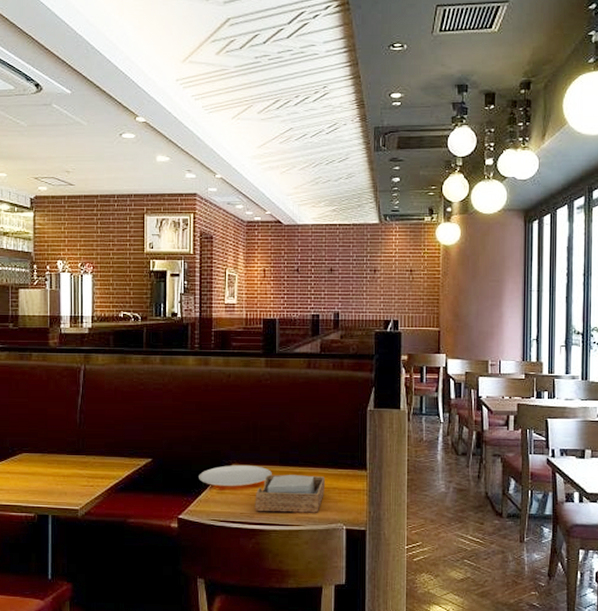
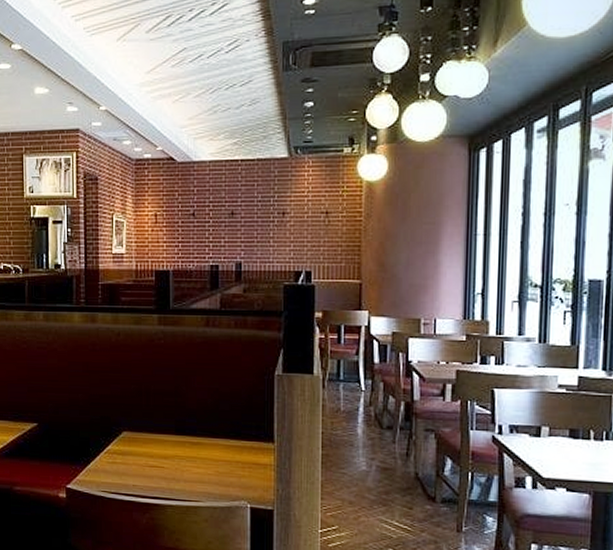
plate: present [199,465,272,487] -> none [87,432,167,457]
napkin holder: present [255,474,326,513] -> none [148,444,227,489]

